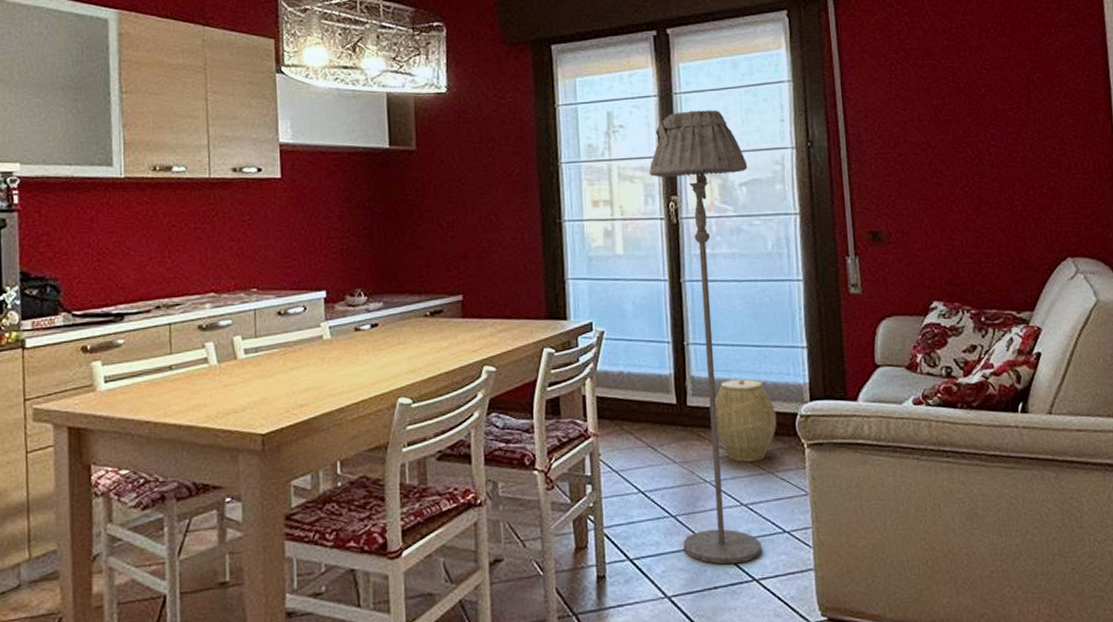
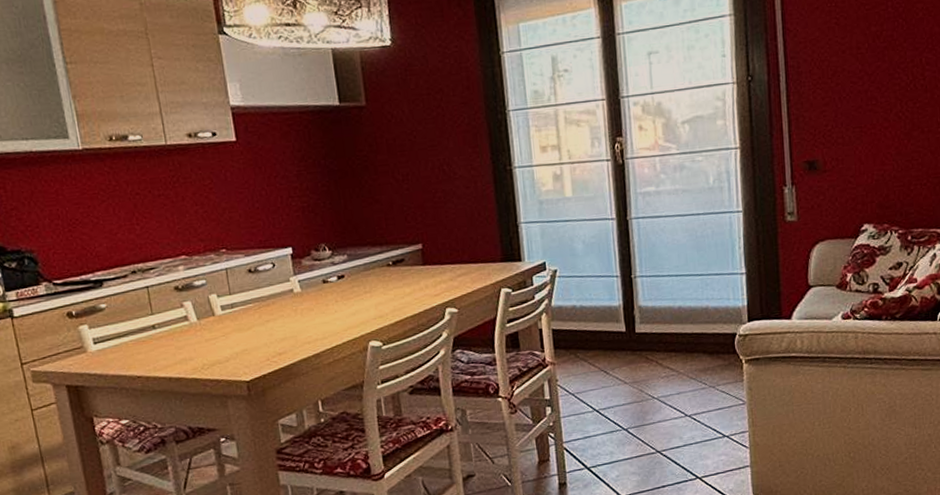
floor lamp: present [649,110,762,565] -> none [594,48,704,467]
woven basket: present [714,379,777,462] -> none [660,305,718,379]

